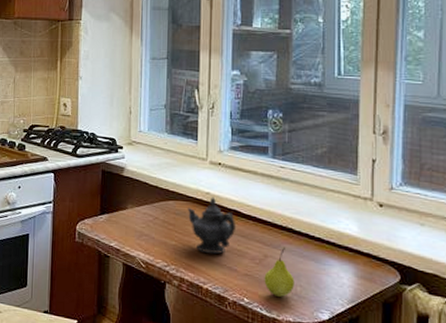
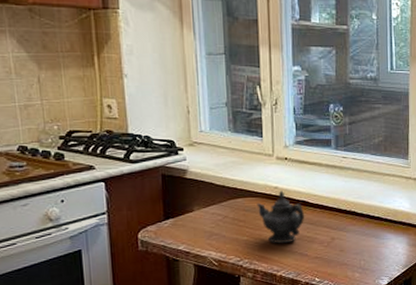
fruit: present [264,247,295,297] -> none [332,228,359,272]

